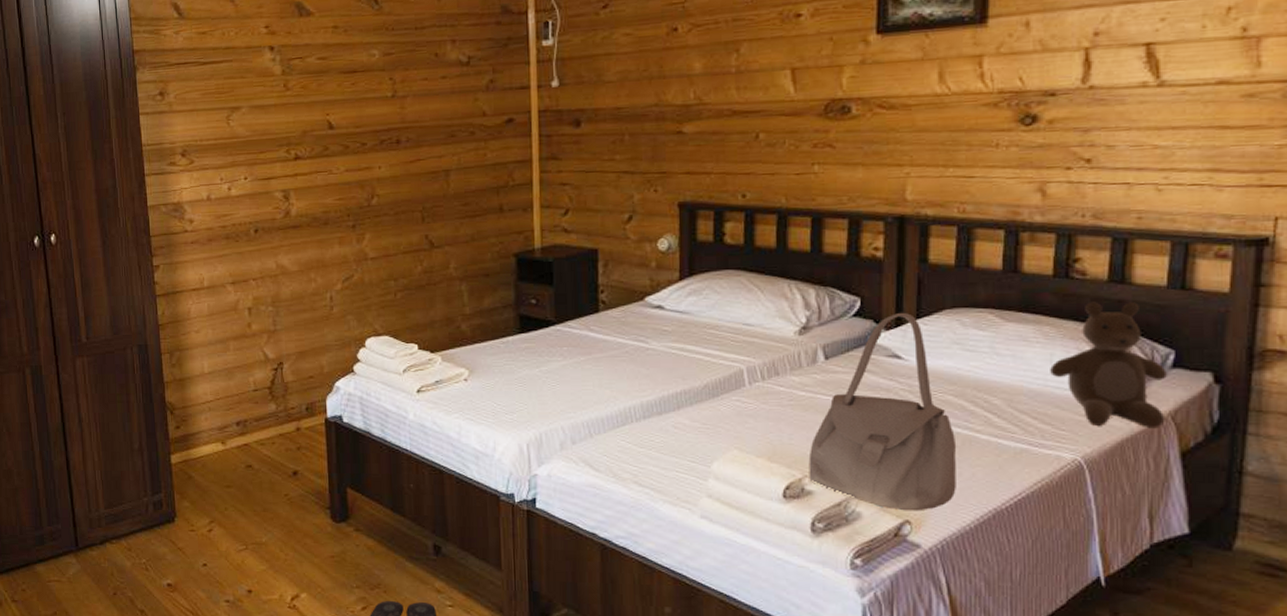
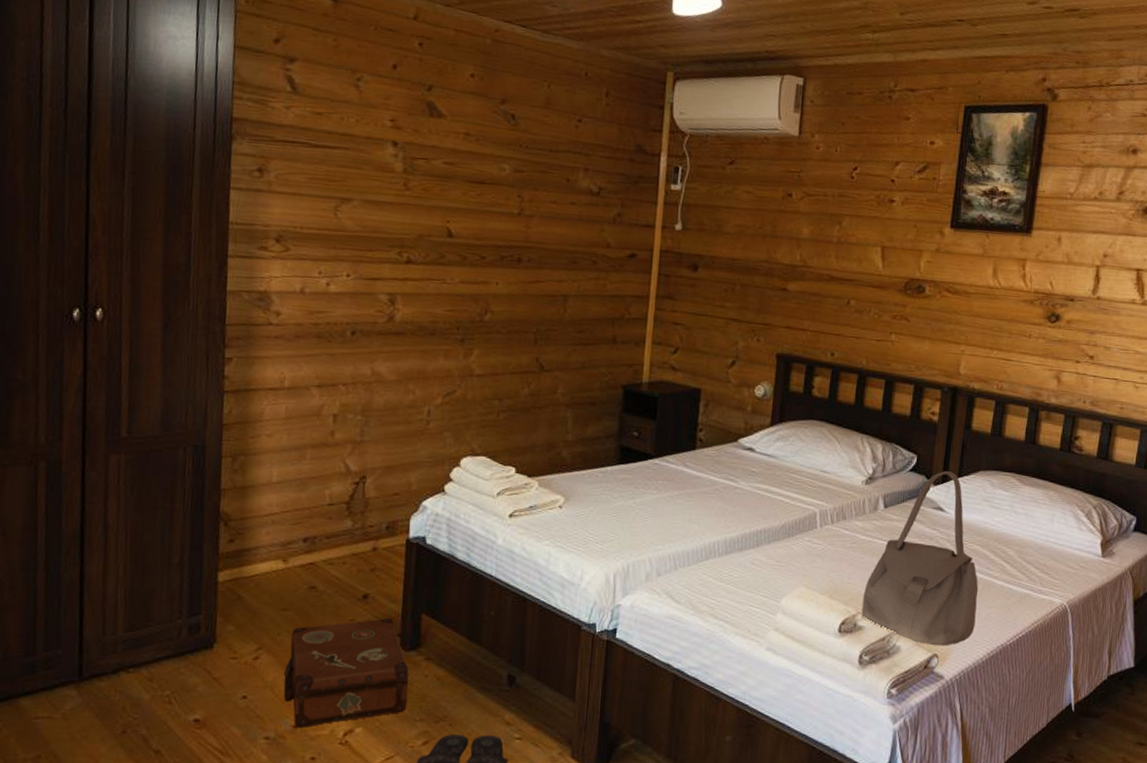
suitcase: none [234,493,344,592] -> present [283,619,409,727]
teddy bear: present [1050,302,1167,429] -> none [1051,473,1130,580]

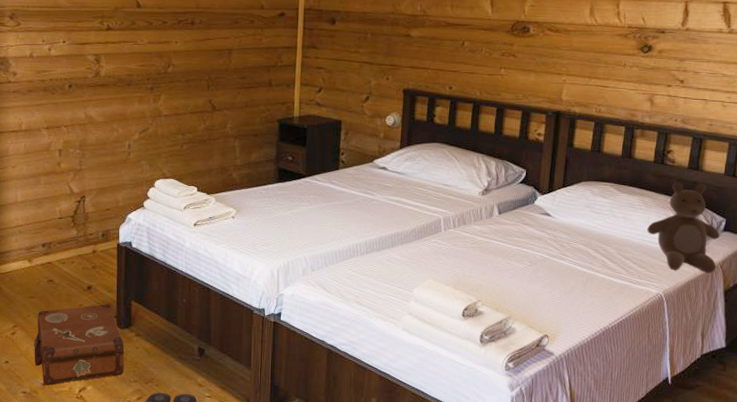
handbag: present [861,470,979,646] -> none [481,182,583,328]
teddy bear: none [1051,473,1130,580] -> present [647,182,720,273]

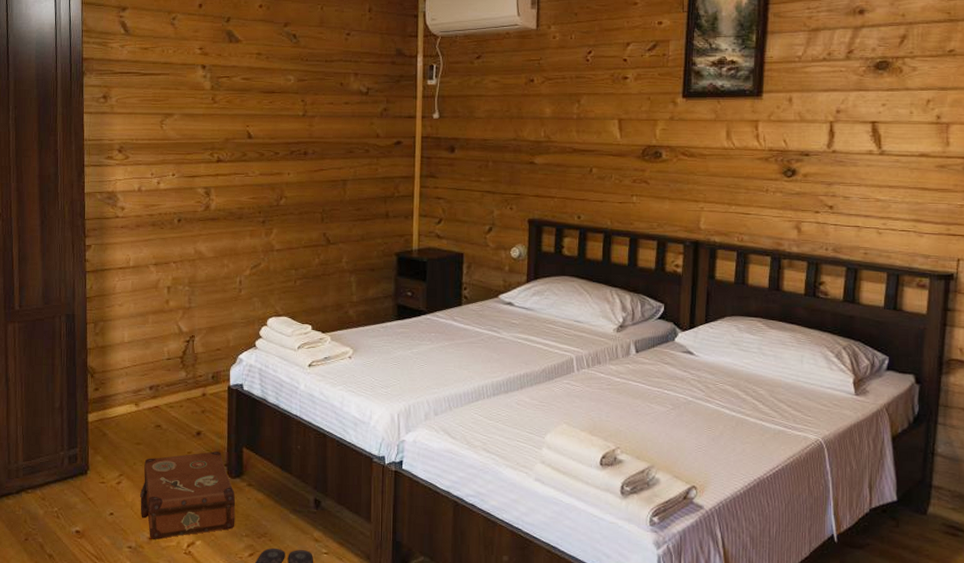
teddy bear: present [647,182,720,273] -> none [801,316,883,417]

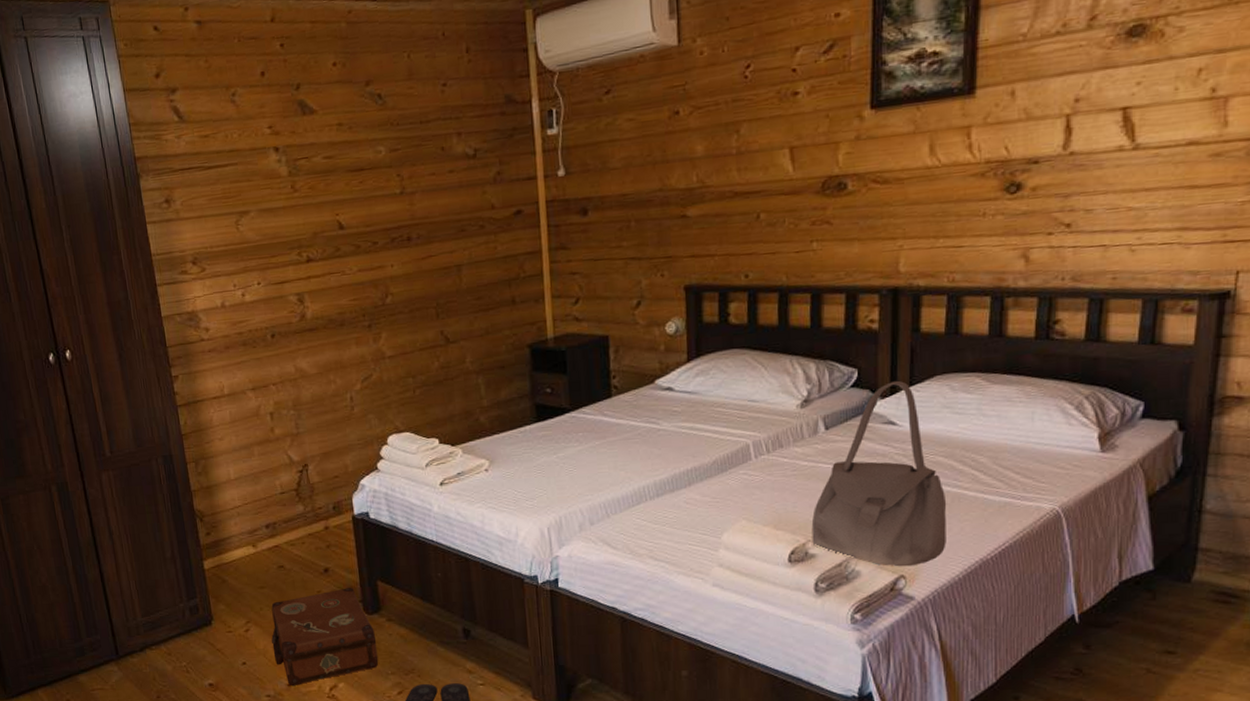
handbag: none [620,317,732,479] -> present [811,380,947,567]

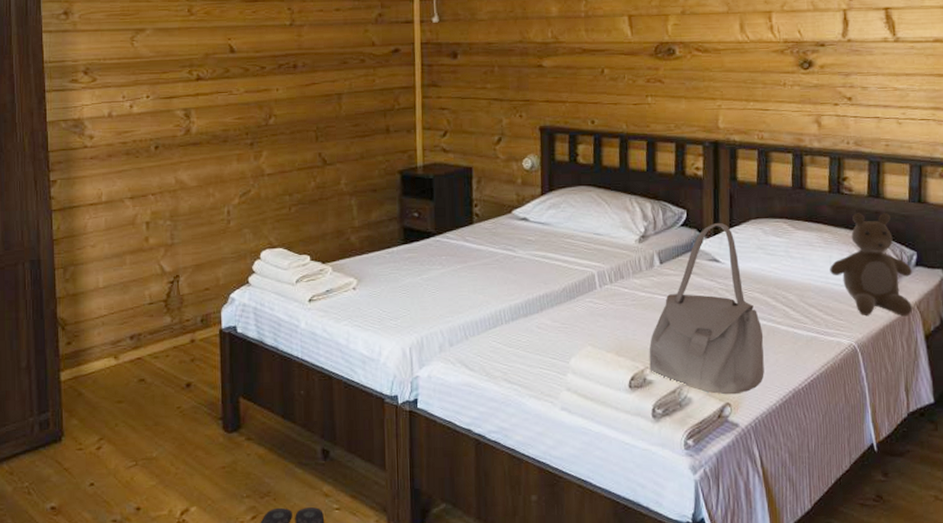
suitcase: present [271,588,379,686] -> none [124,404,234,509]
teddy bear: none [1032,359,1136,477] -> present [830,213,913,317]

